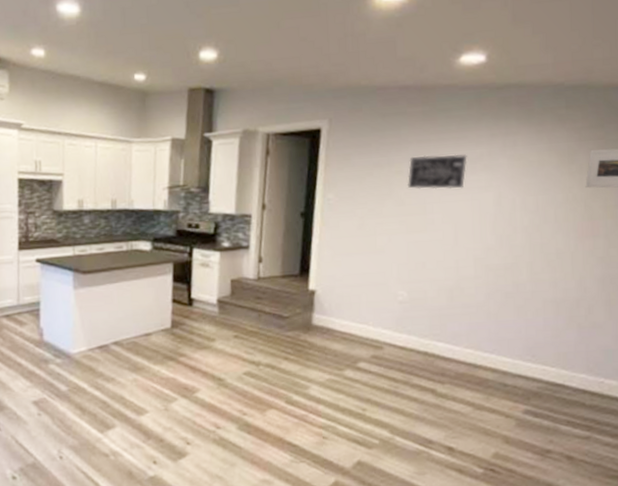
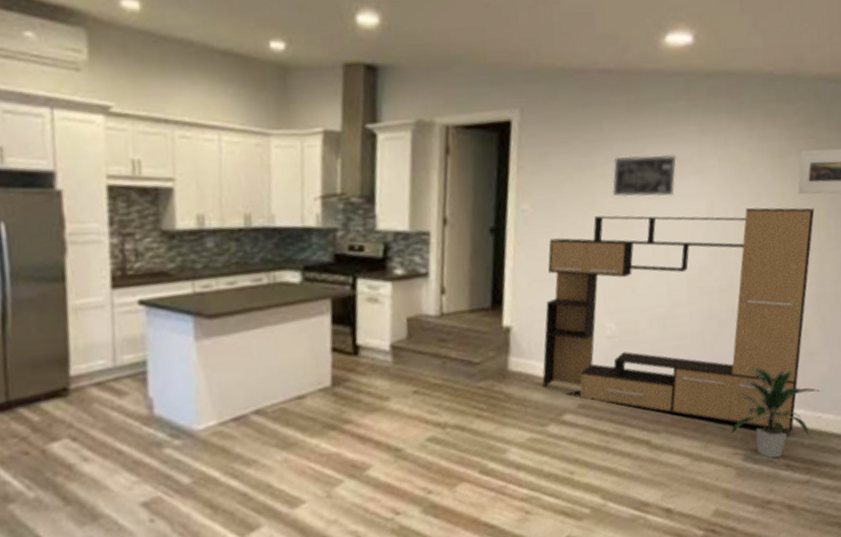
media console: none [341,198,602,393] -> present [542,207,815,432]
indoor plant: none [512,334,605,414] -> present [730,366,822,458]

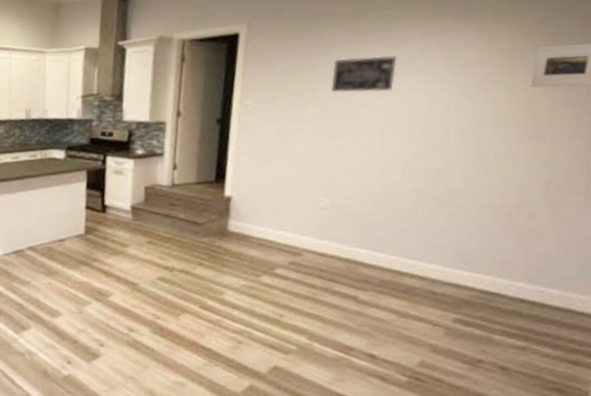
media console: present [542,207,815,432] -> none [257,99,549,302]
indoor plant: present [730,366,822,458] -> none [441,241,547,324]

